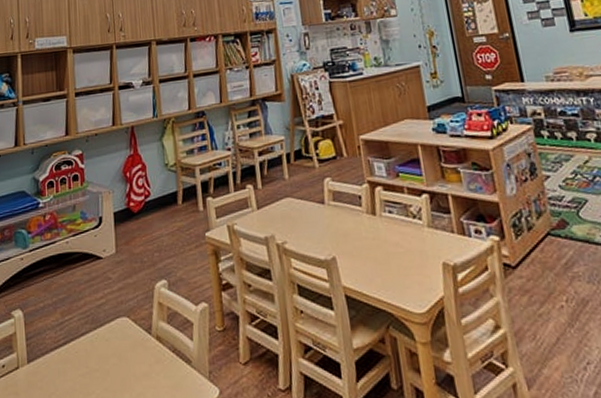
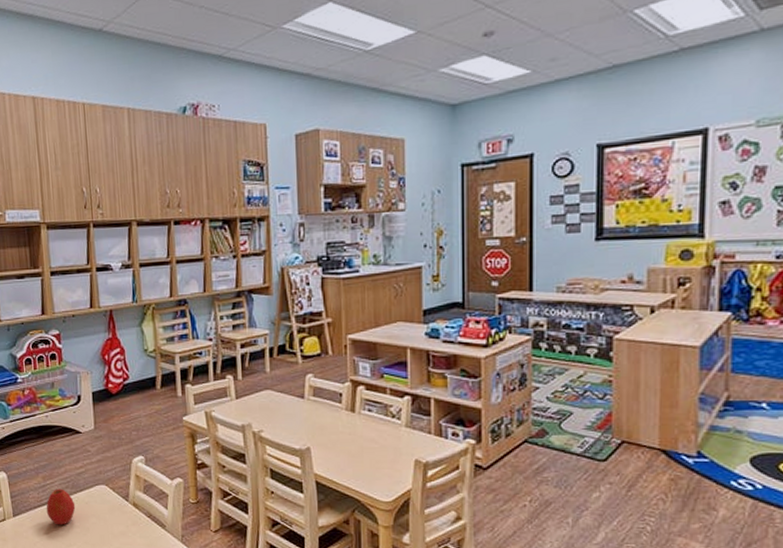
apple: none [63,325,95,370] -> present [46,488,76,525]

